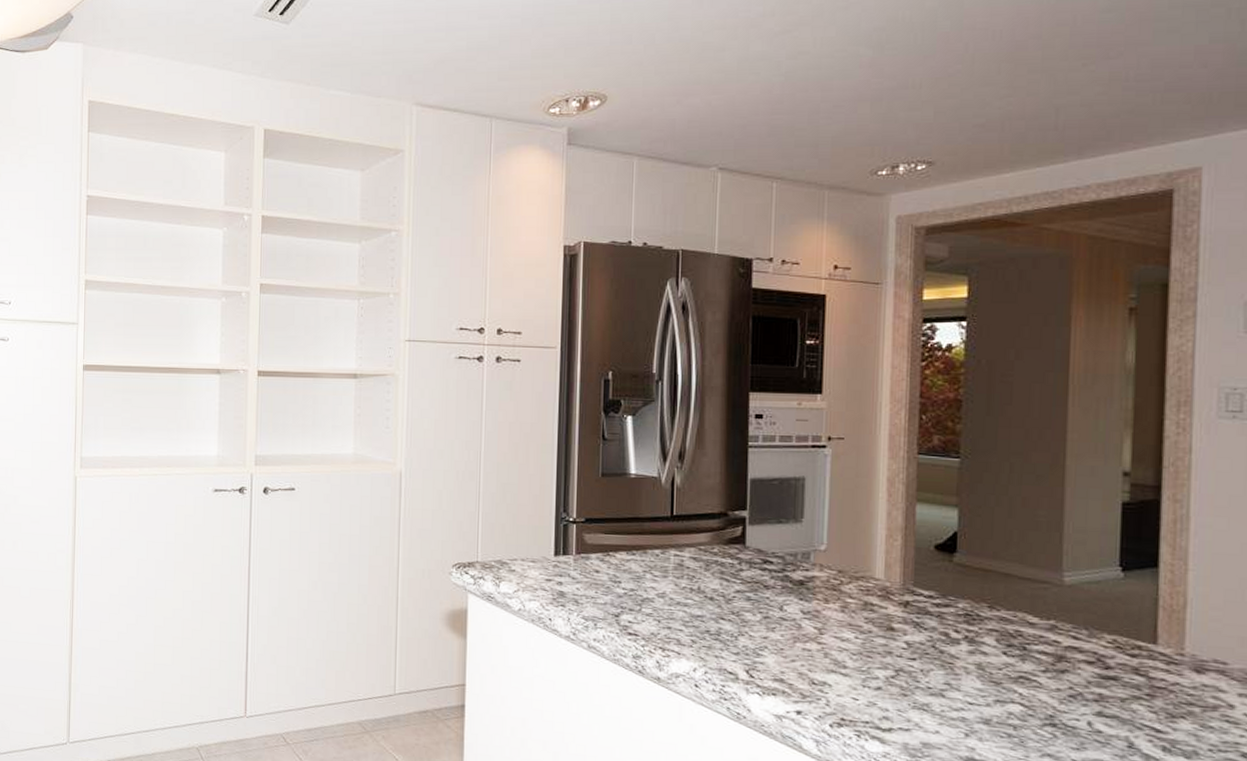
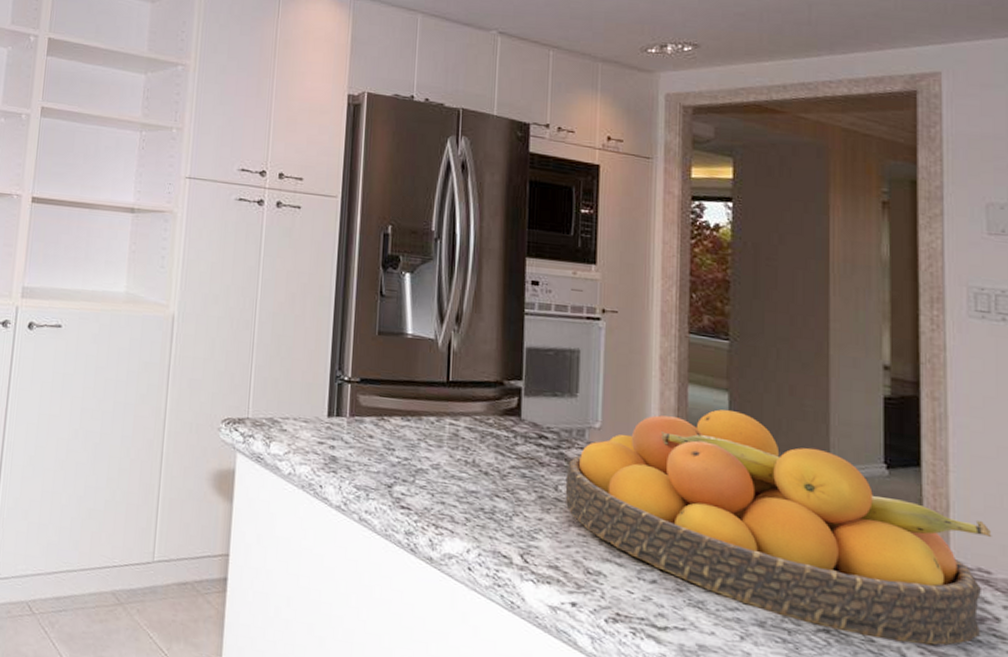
fruit bowl: none [790,525,1231,733] -> present [565,409,992,646]

